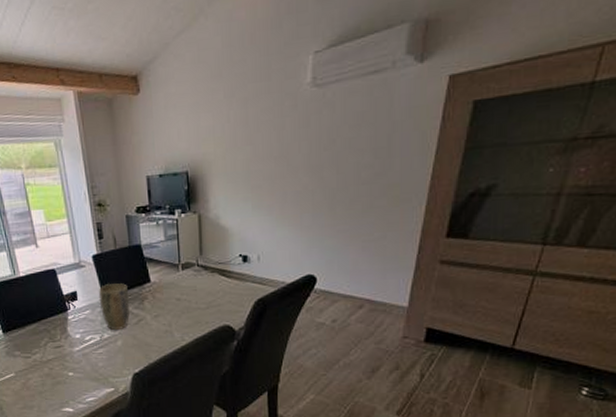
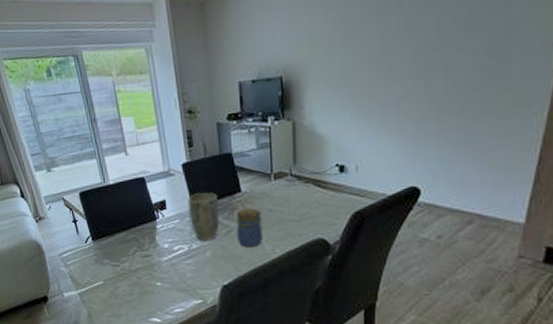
jar: none [146,298,172,336] -> present [236,208,263,248]

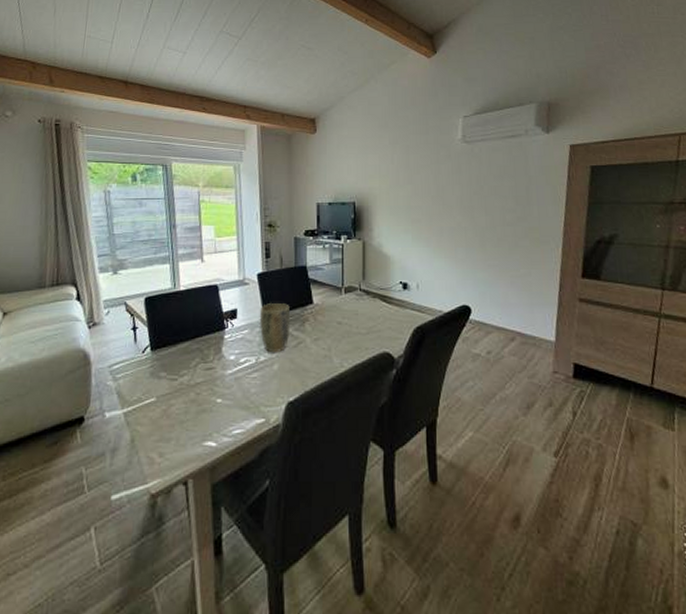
jar: present [236,208,263,248] -> none [307,320,332,361]

